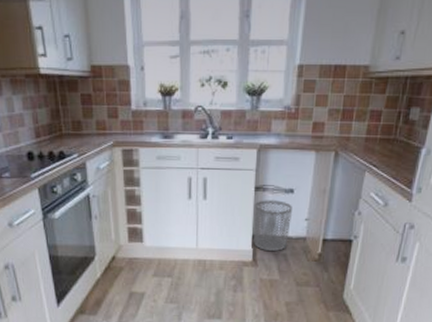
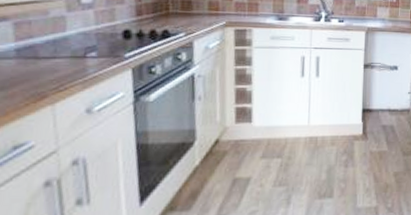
waste bin: present [253,200,292,252] -> none [363,76,397,124]

